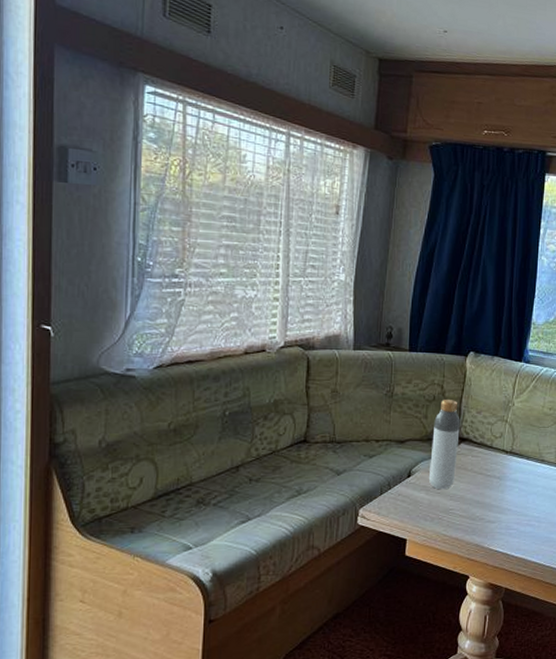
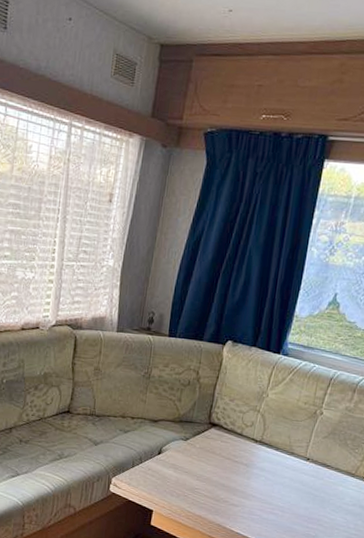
bottle: present [429,400,460,489] -> none [178,385,213,469]

